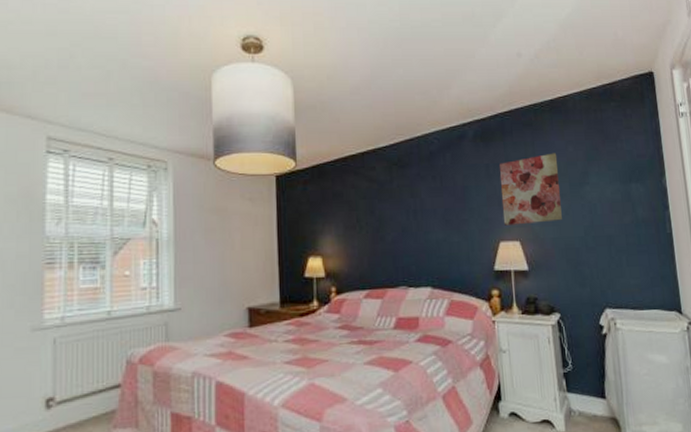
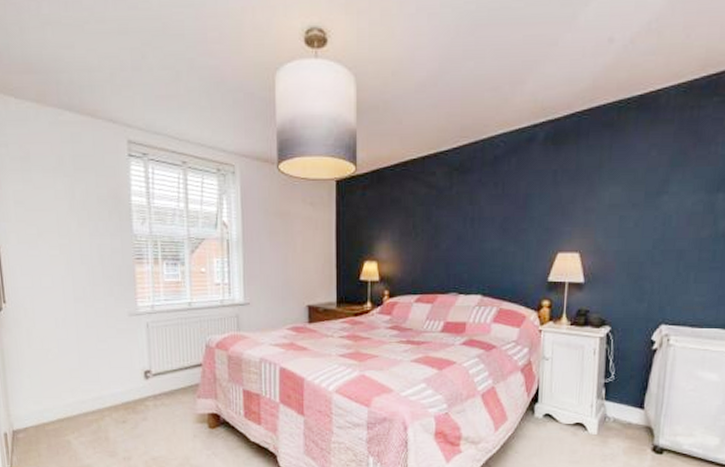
wall art: present [499,153,562,226] -> none [564,157,637,236]

